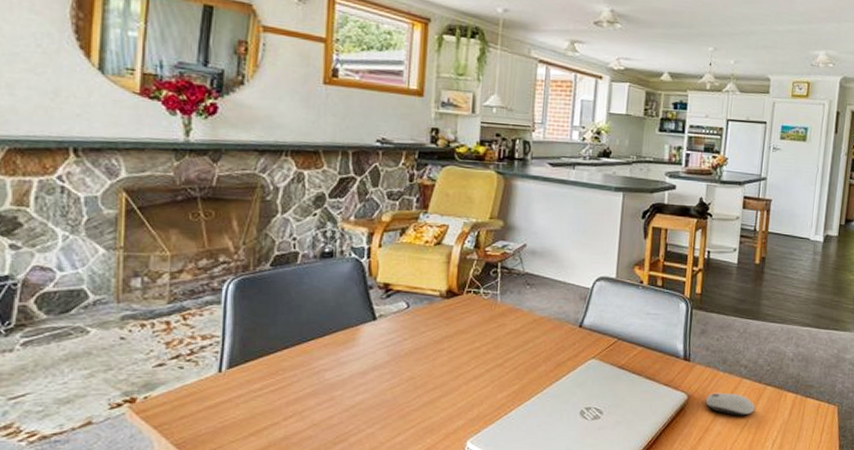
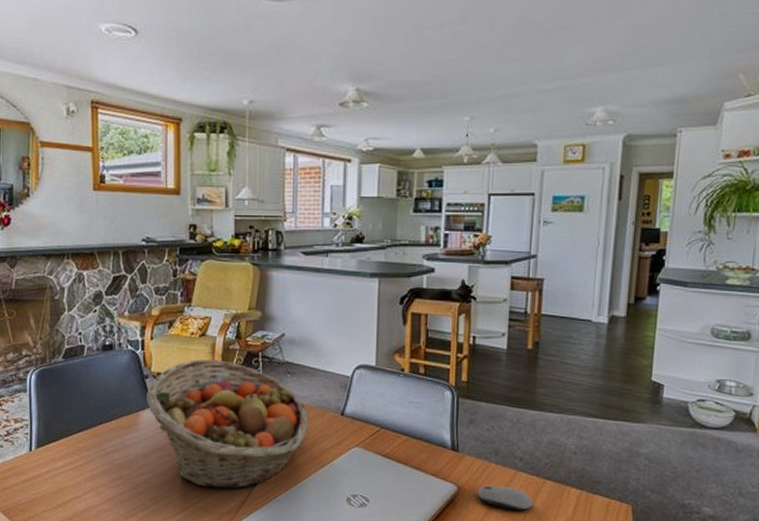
fruit basket: none [369,269,546,407] -> present [146,359,309,489]

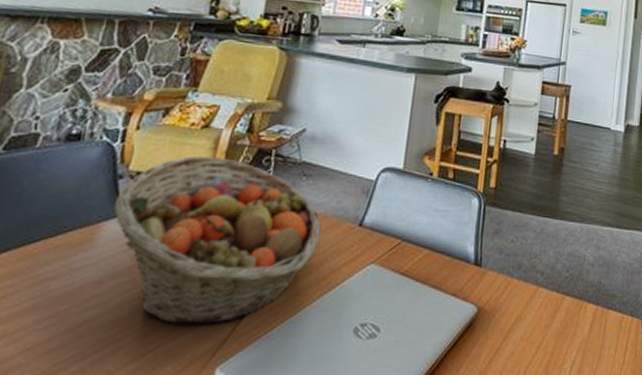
computer mouse: present [477,485,534,512] -> none [497,304,553,334]

